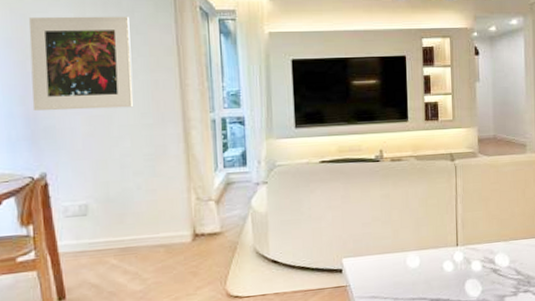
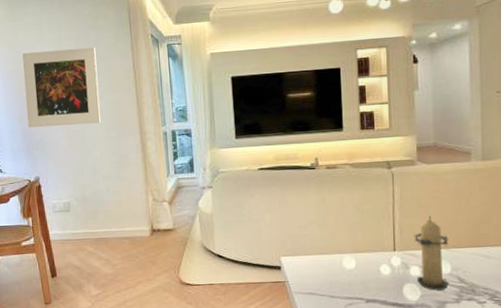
candle: none [475,208,508,285] -> present [414,215,450,291]

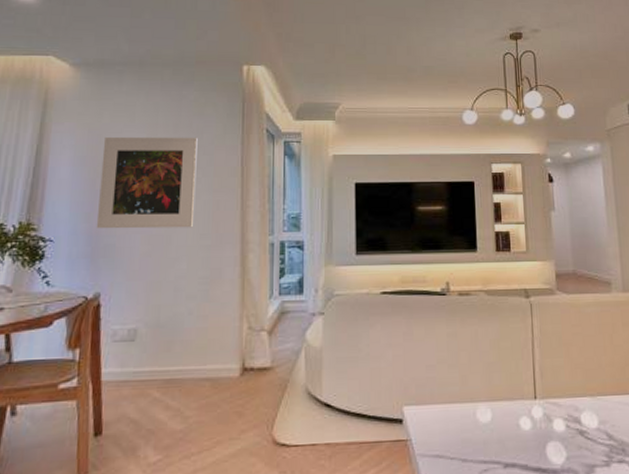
candle: present [414,215,450,291] -> none [556,355,598,450]

